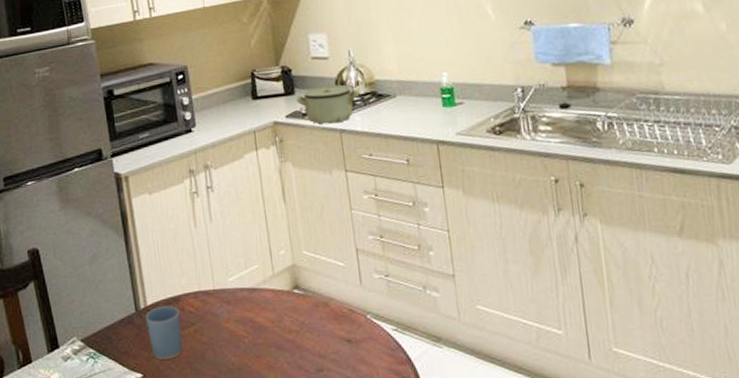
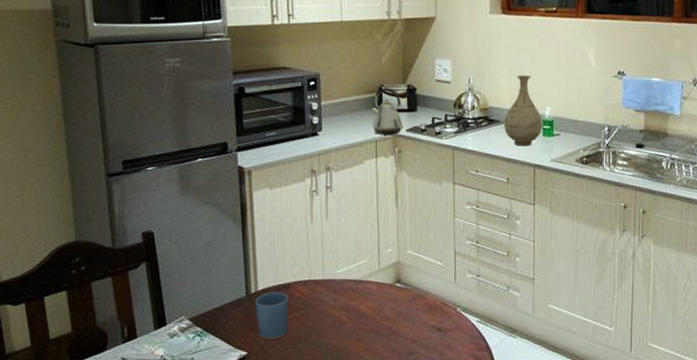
kettle: none [244,72,282,125] -> present [370,88,403,135]
cooking pot: present [296,84,360,125] -> none [417,107,474,141]
vase: none [395,39,442,121] -> present [504,75,543,146]

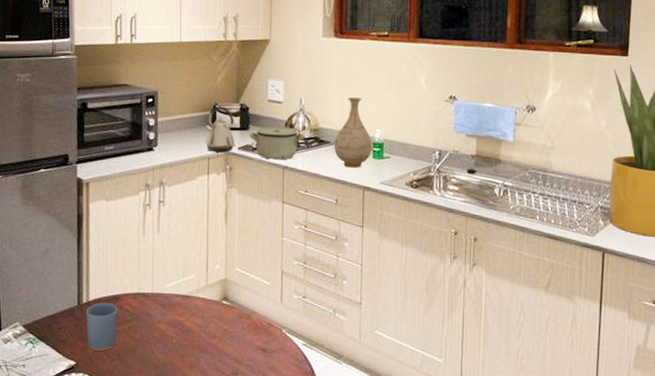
cooking pot: none [417,107,474,141] -> present [249,126,305,160]

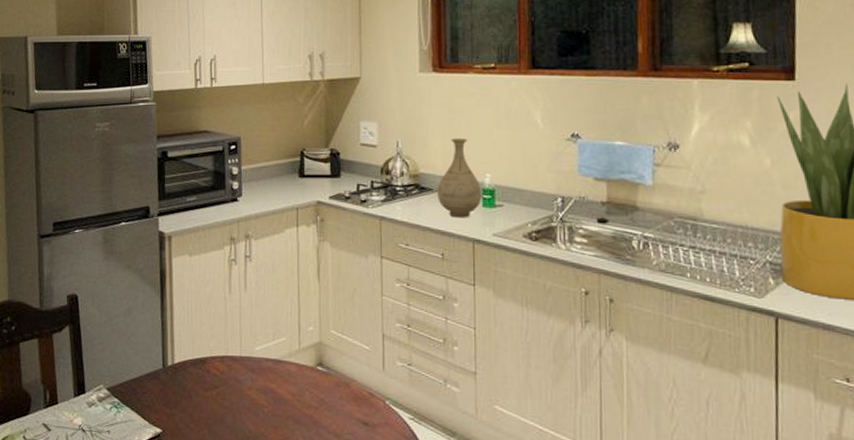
mug: present [85,302,118,351] -> none [171,365,205,418]
kettle: present [204,106,235,153] -> none [291,152,326,203]
cooking pot: present [249,126,305,160] -> none [341,173,403,210]

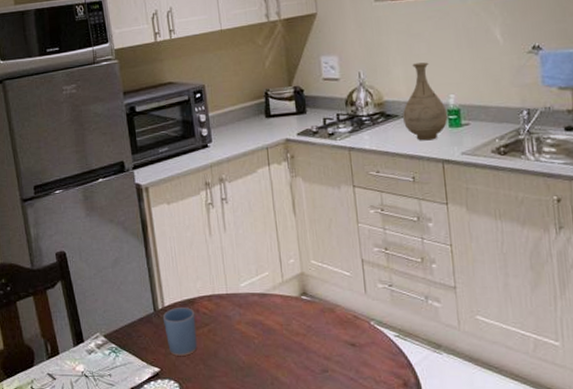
mug: none [171,365,205,418] -> present [162,306,198,356]

